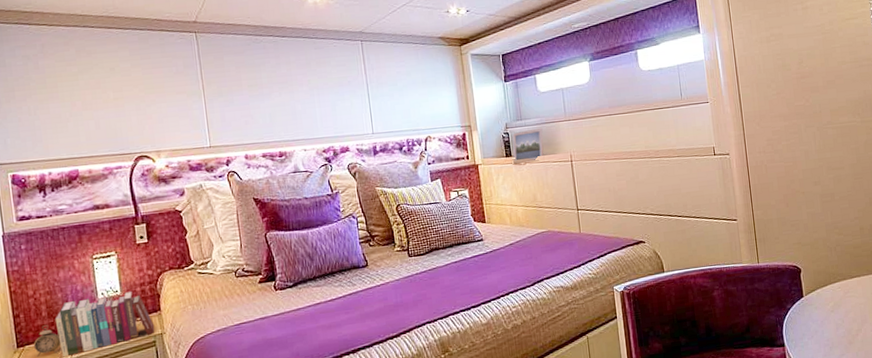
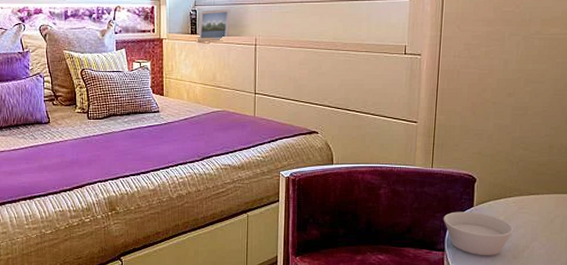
bowl: none [777,302,845,346] -> present [443,211,514,256]

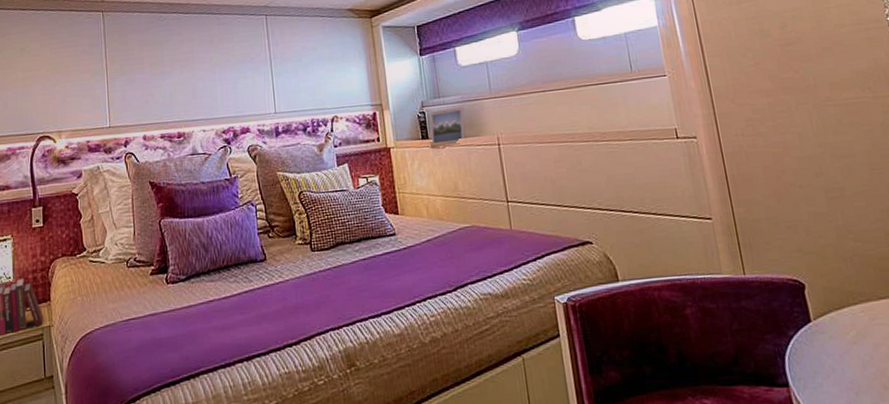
bowl: present [443,211,514,256] -> none [775,328,874,389]

